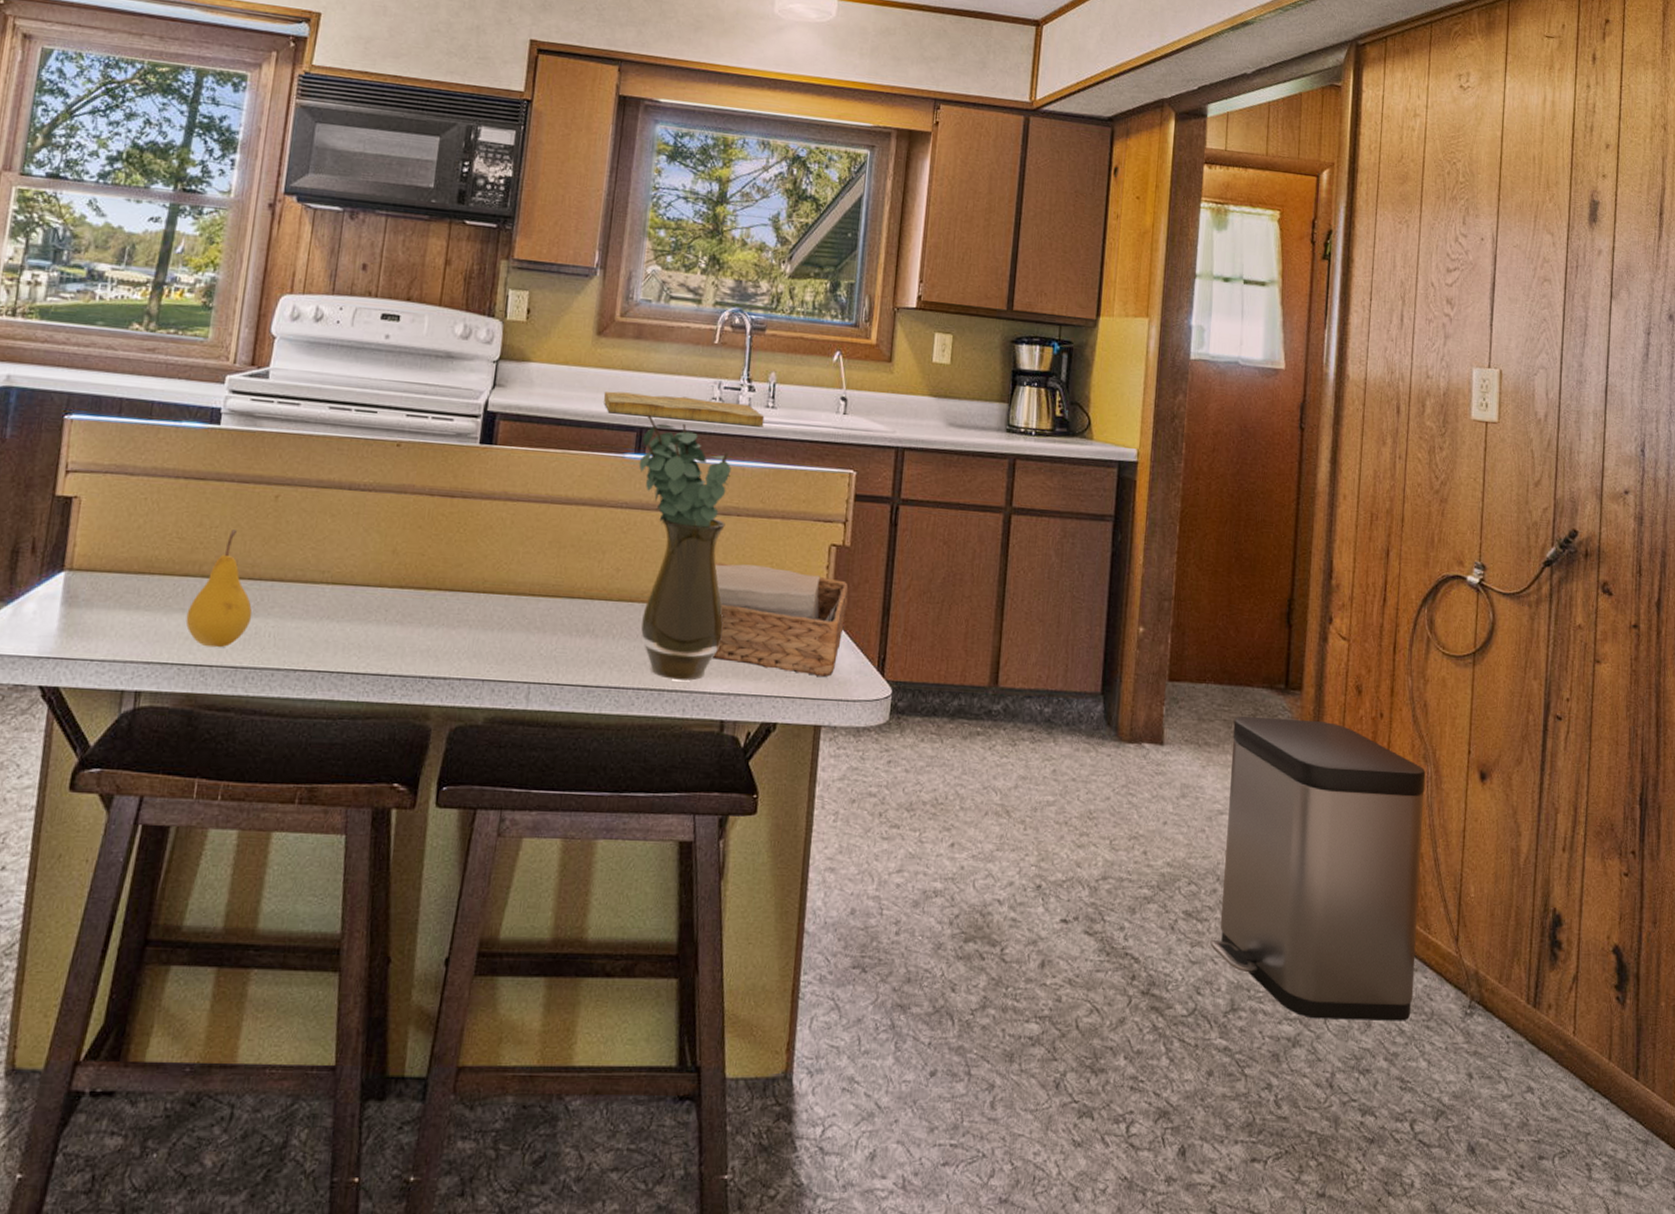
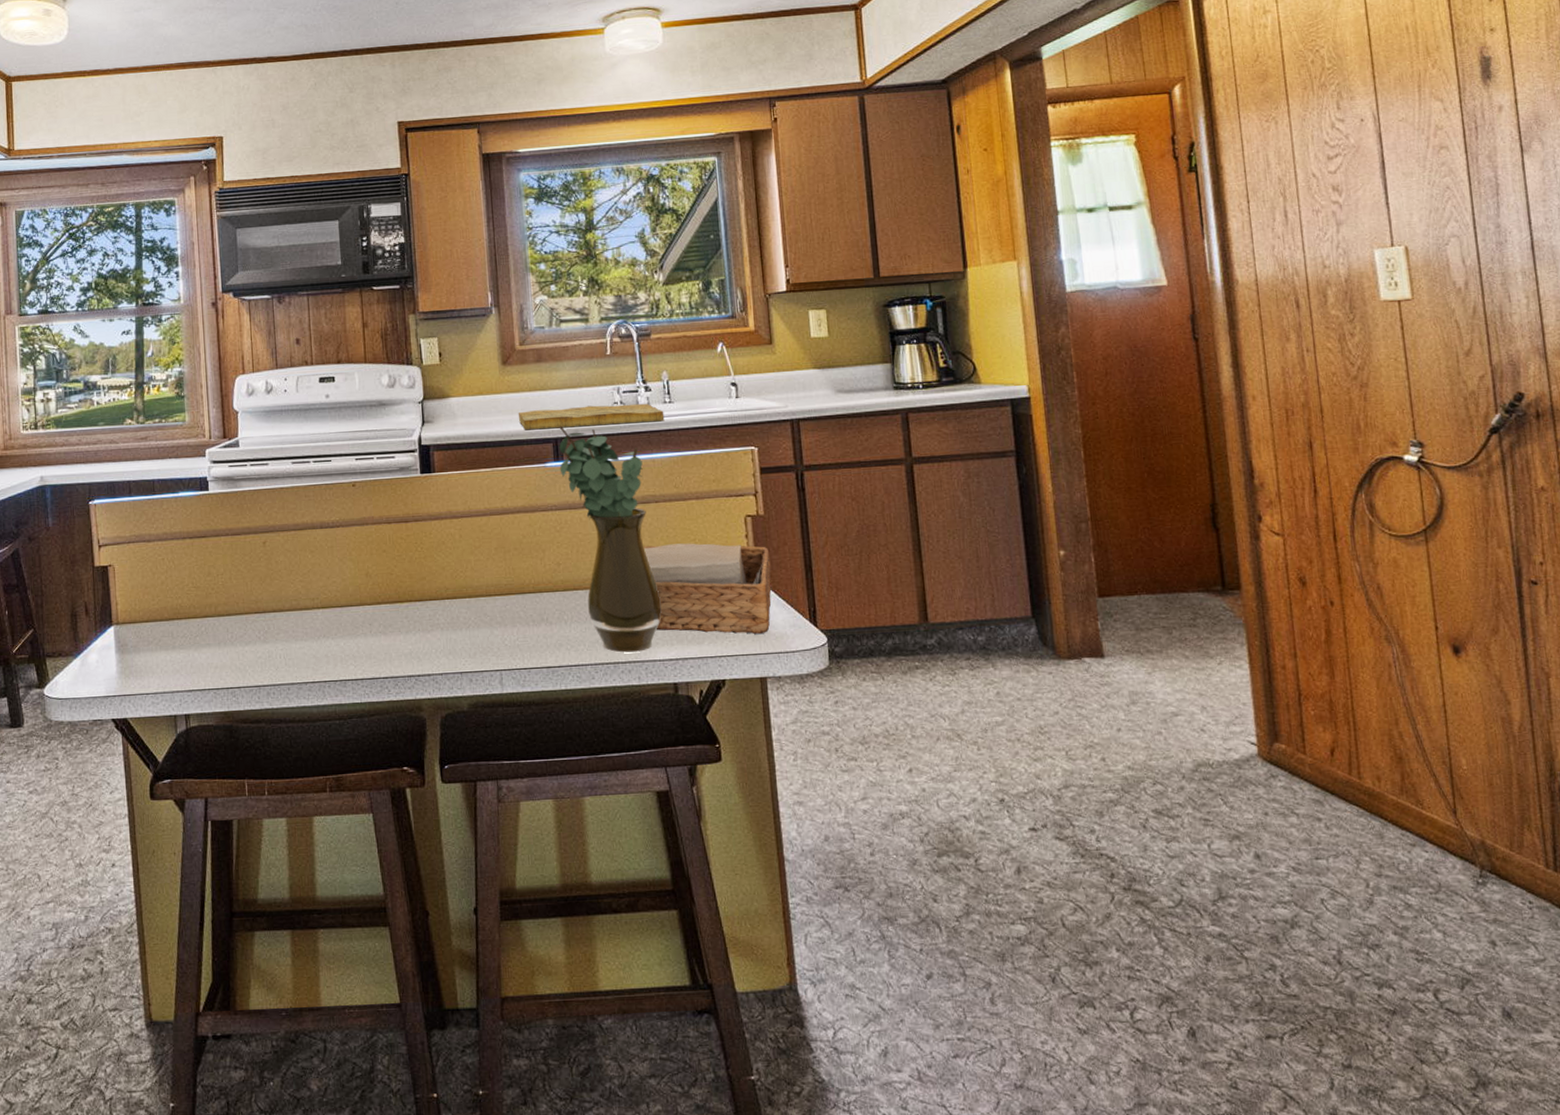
fruit: present [185,530,253,648] -> none [212,574,264,673]
pedal bin: present [1210,716,1426,1021] -> none [1173,616,1416,900]

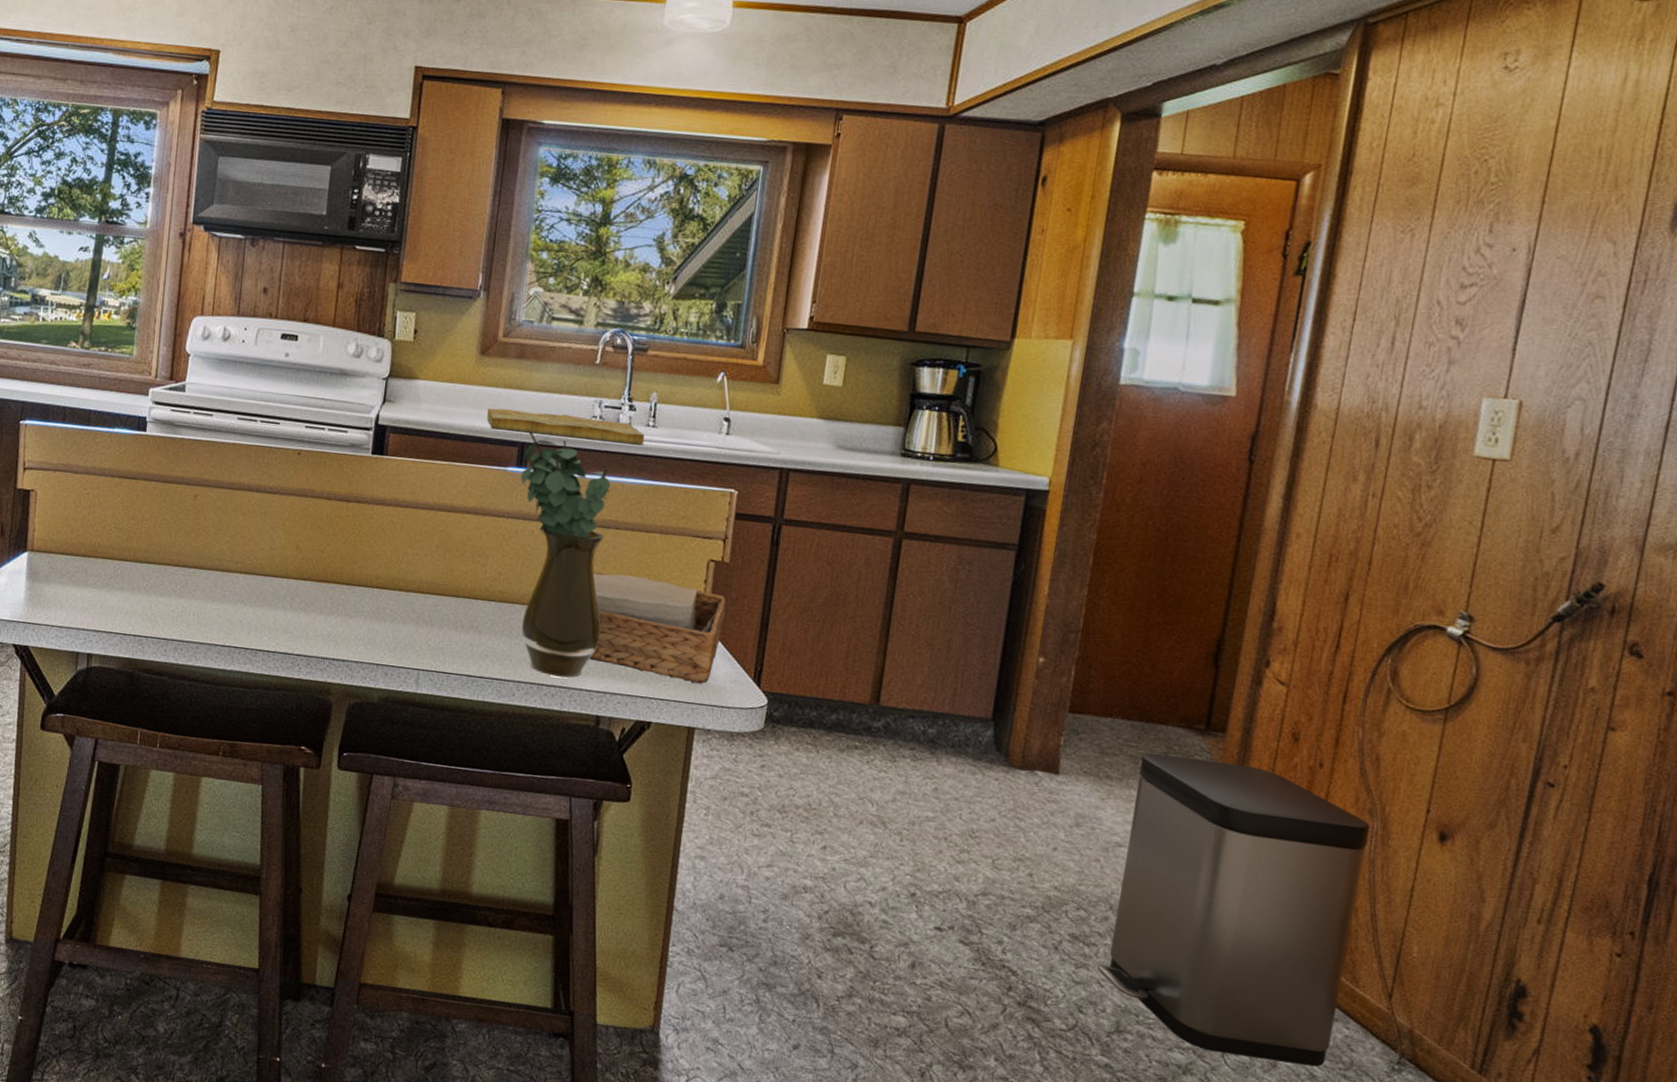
pedal bin: none [1173,616,1416,900] -> present [1097,753,1371,1067]

